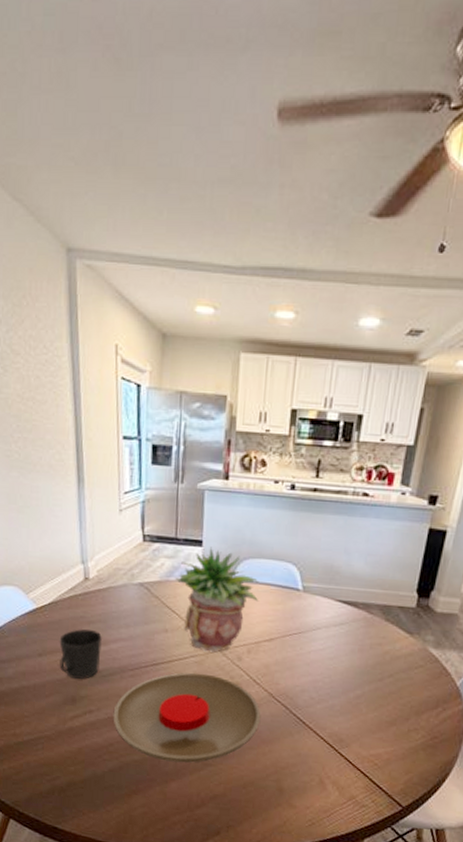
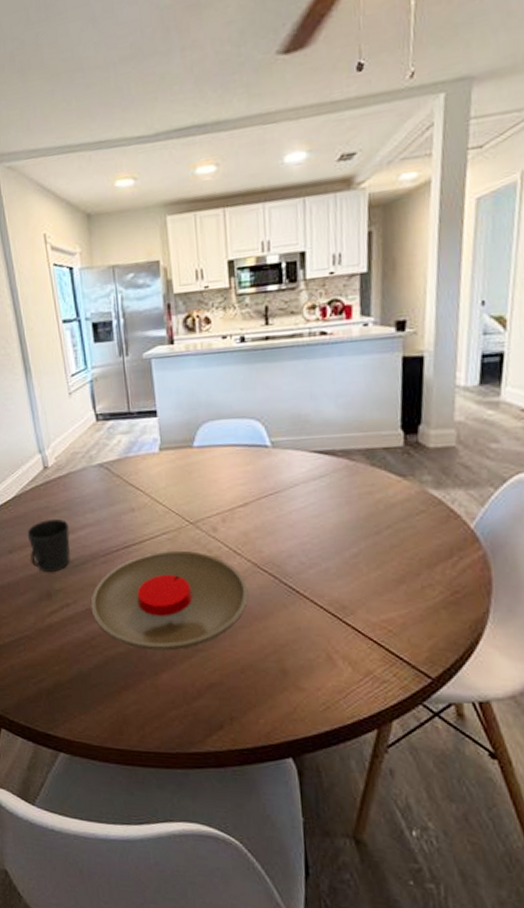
potted plant: present [176,546,259,652] -> none [135,415,226,527]

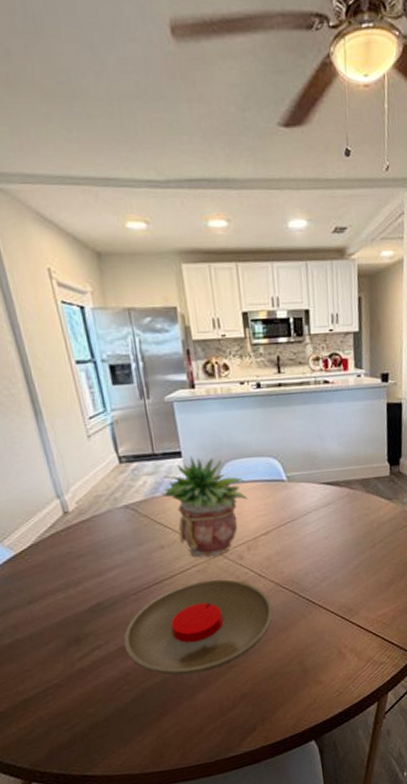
cup: present [27,519,71,572] -> none [48,563,100,618]
potted plant: none [135,415,226,527] -> present [162,456,249,559]

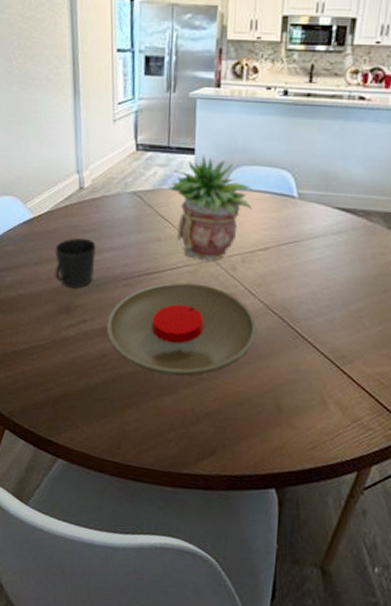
cup: none [48,563,100,618] -> present [55,238,97,288]

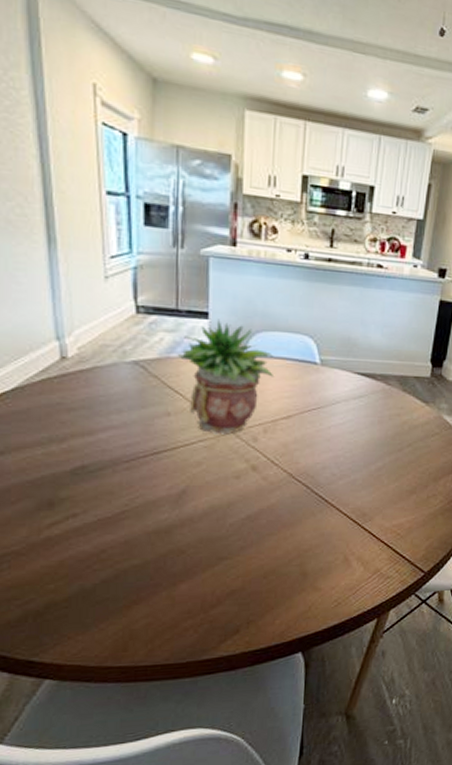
cup: present [55,238,97,288] -> none [28,418,88,478]
plate: present [106,282,257,377] -> none [104,458,281,561]

